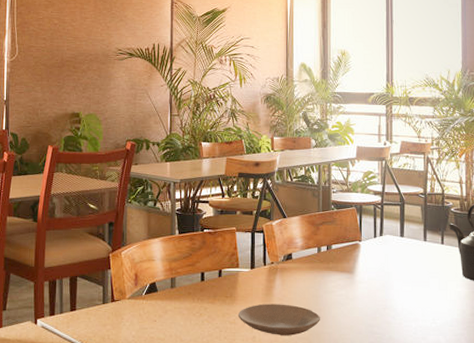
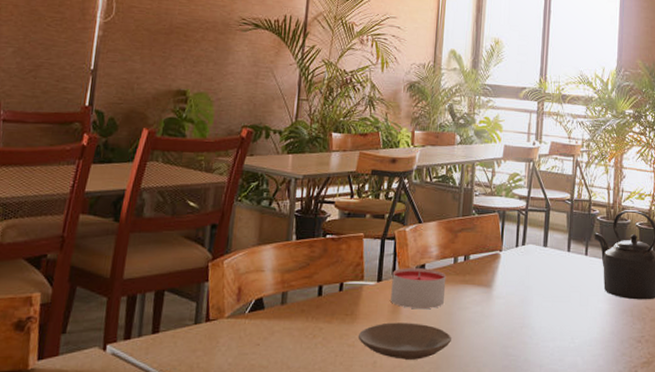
candle: none [264,257,312,292] -> present [391,268,447,308]

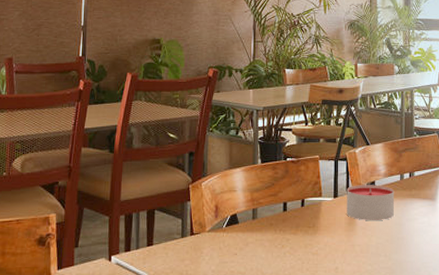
plate: present [357,322,451,360] -> none [320,233,403,266]

